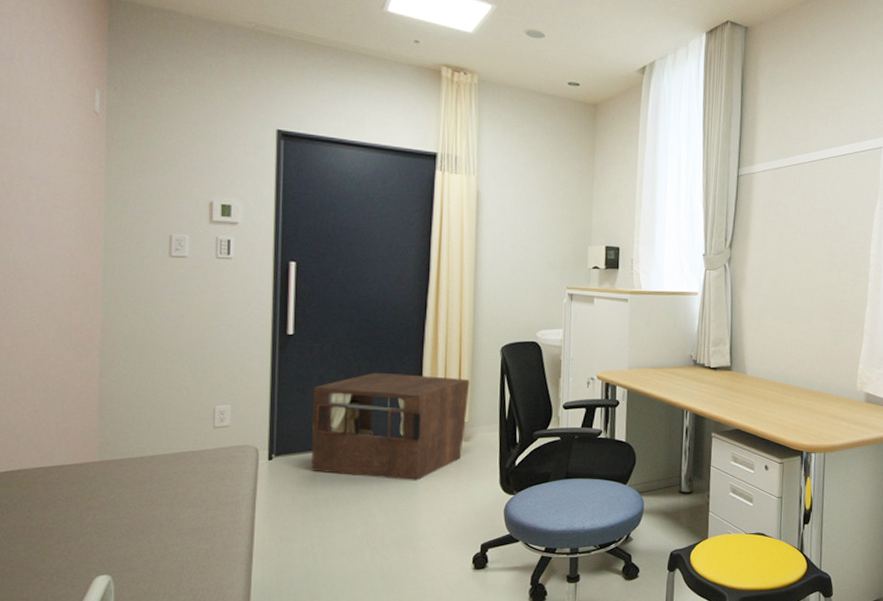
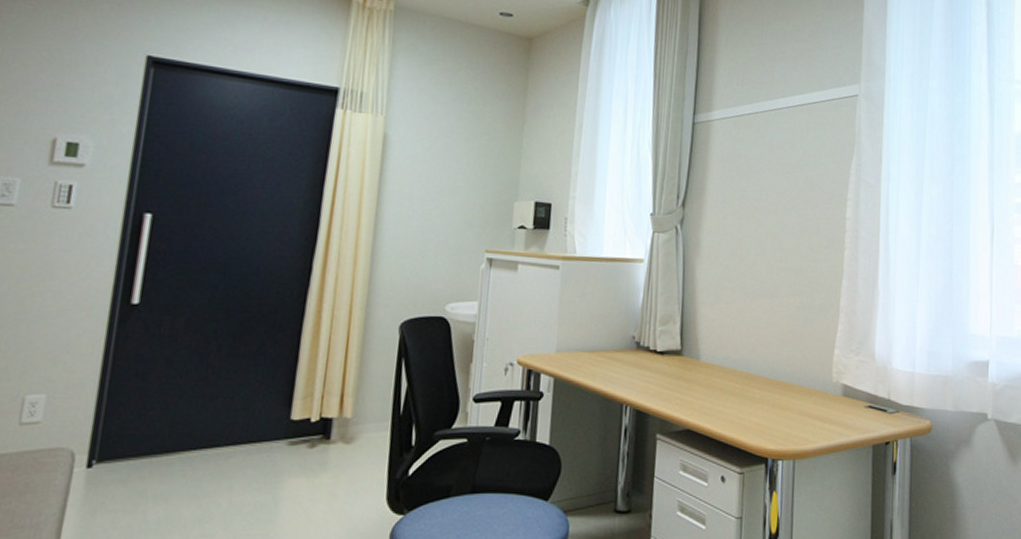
storage cabinet: present [311,372,470,481] -> none [142,353,359,496]

